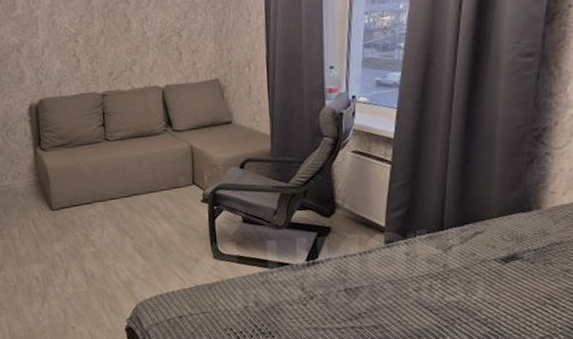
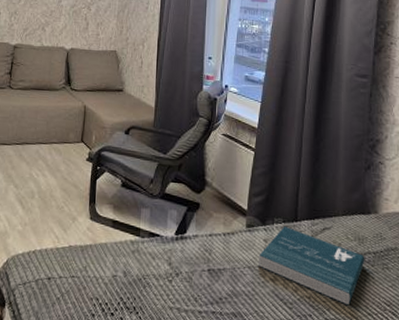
book: none [399,236,524,305] -> present [257,225,365,306]

